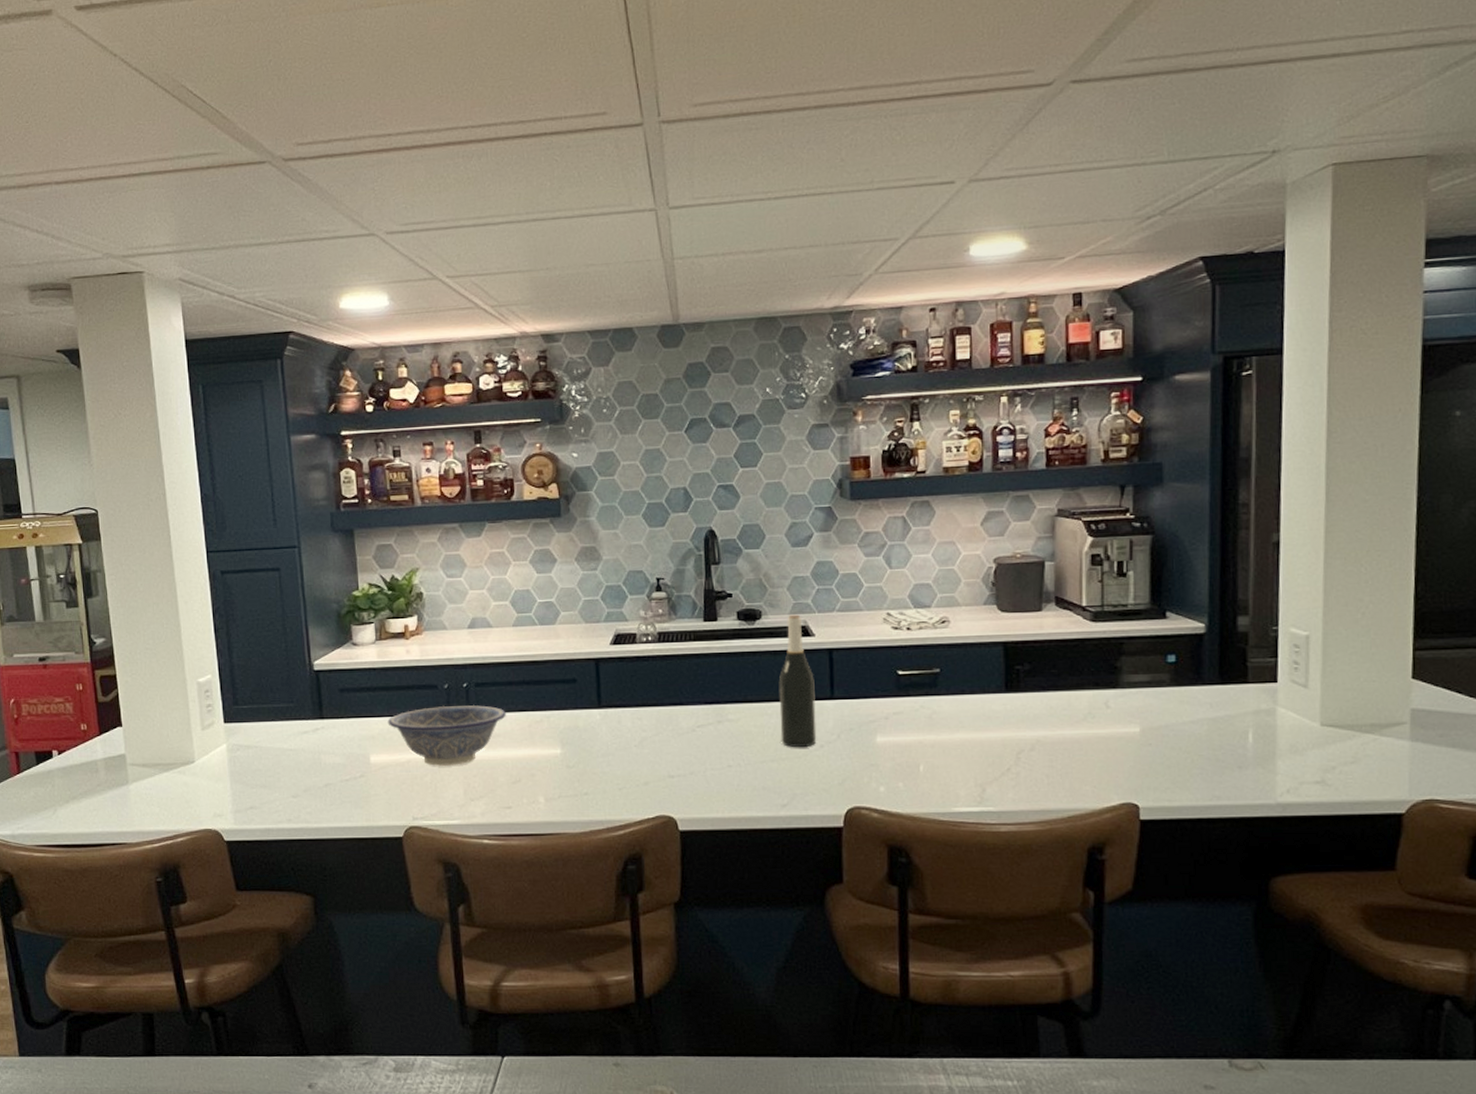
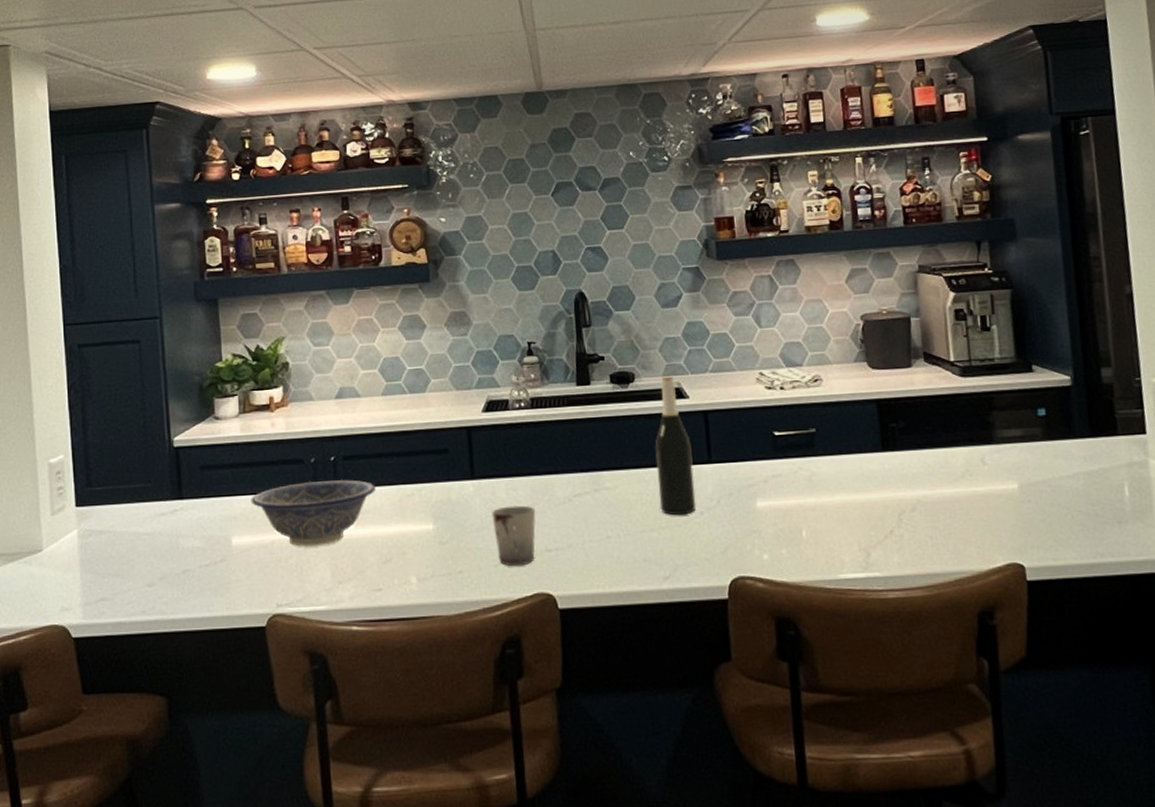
cup: none [617,734,660,791] -> present [492,505,536,567]

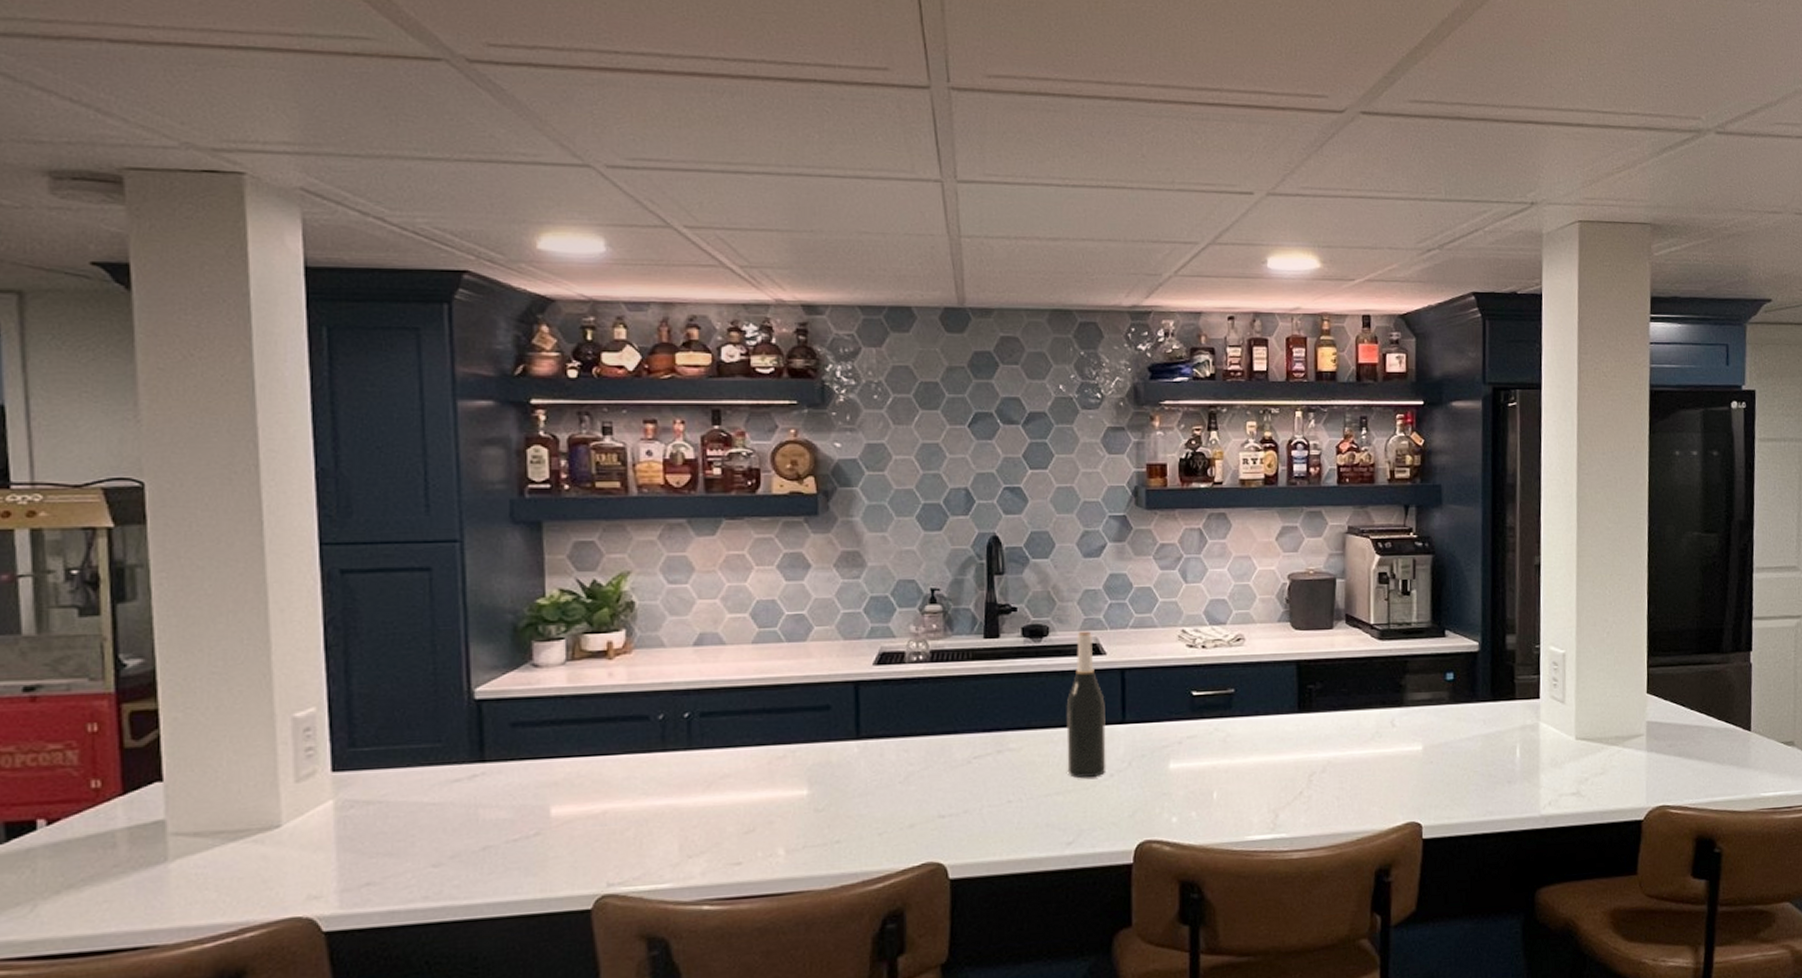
decorative bowl: present [251,479,376,548] -> none [577,738,739,818]
cup: present [492,505,536,567] -> none [878,768,930,835]

